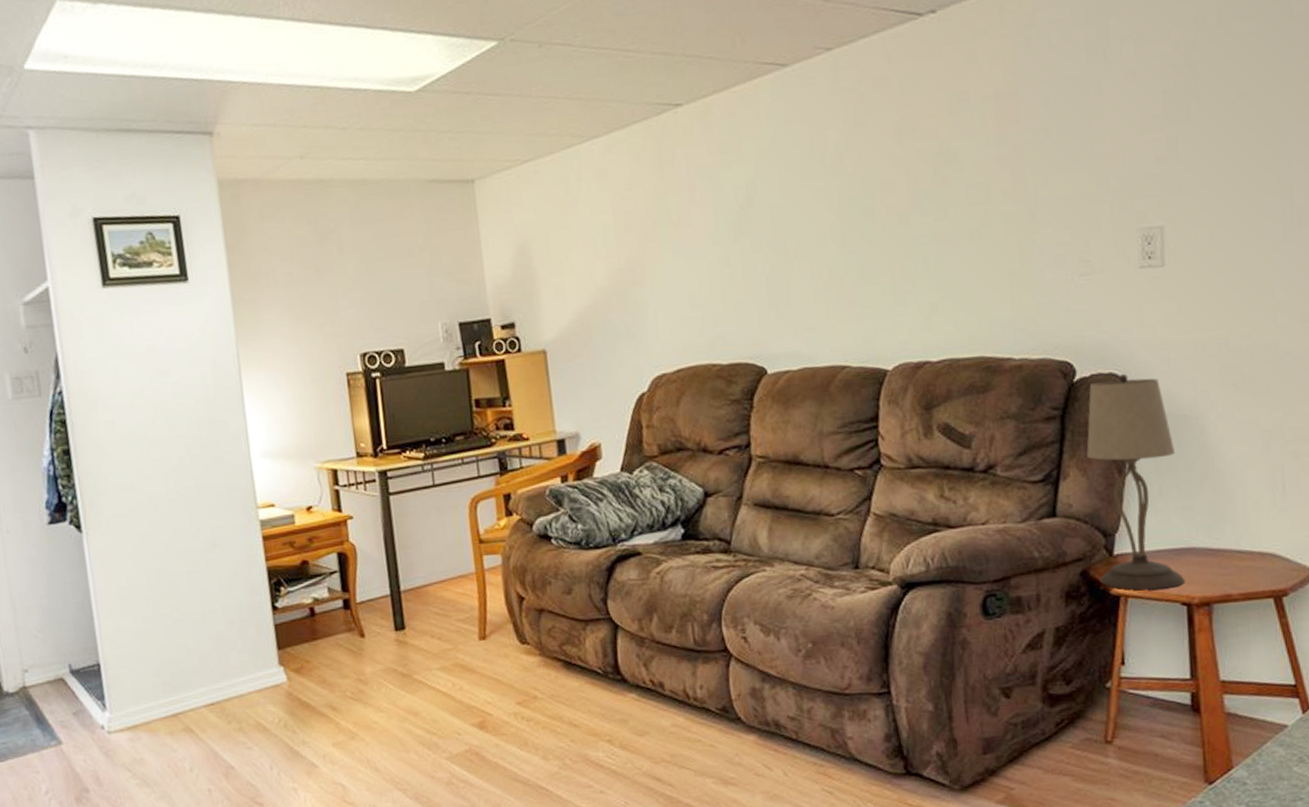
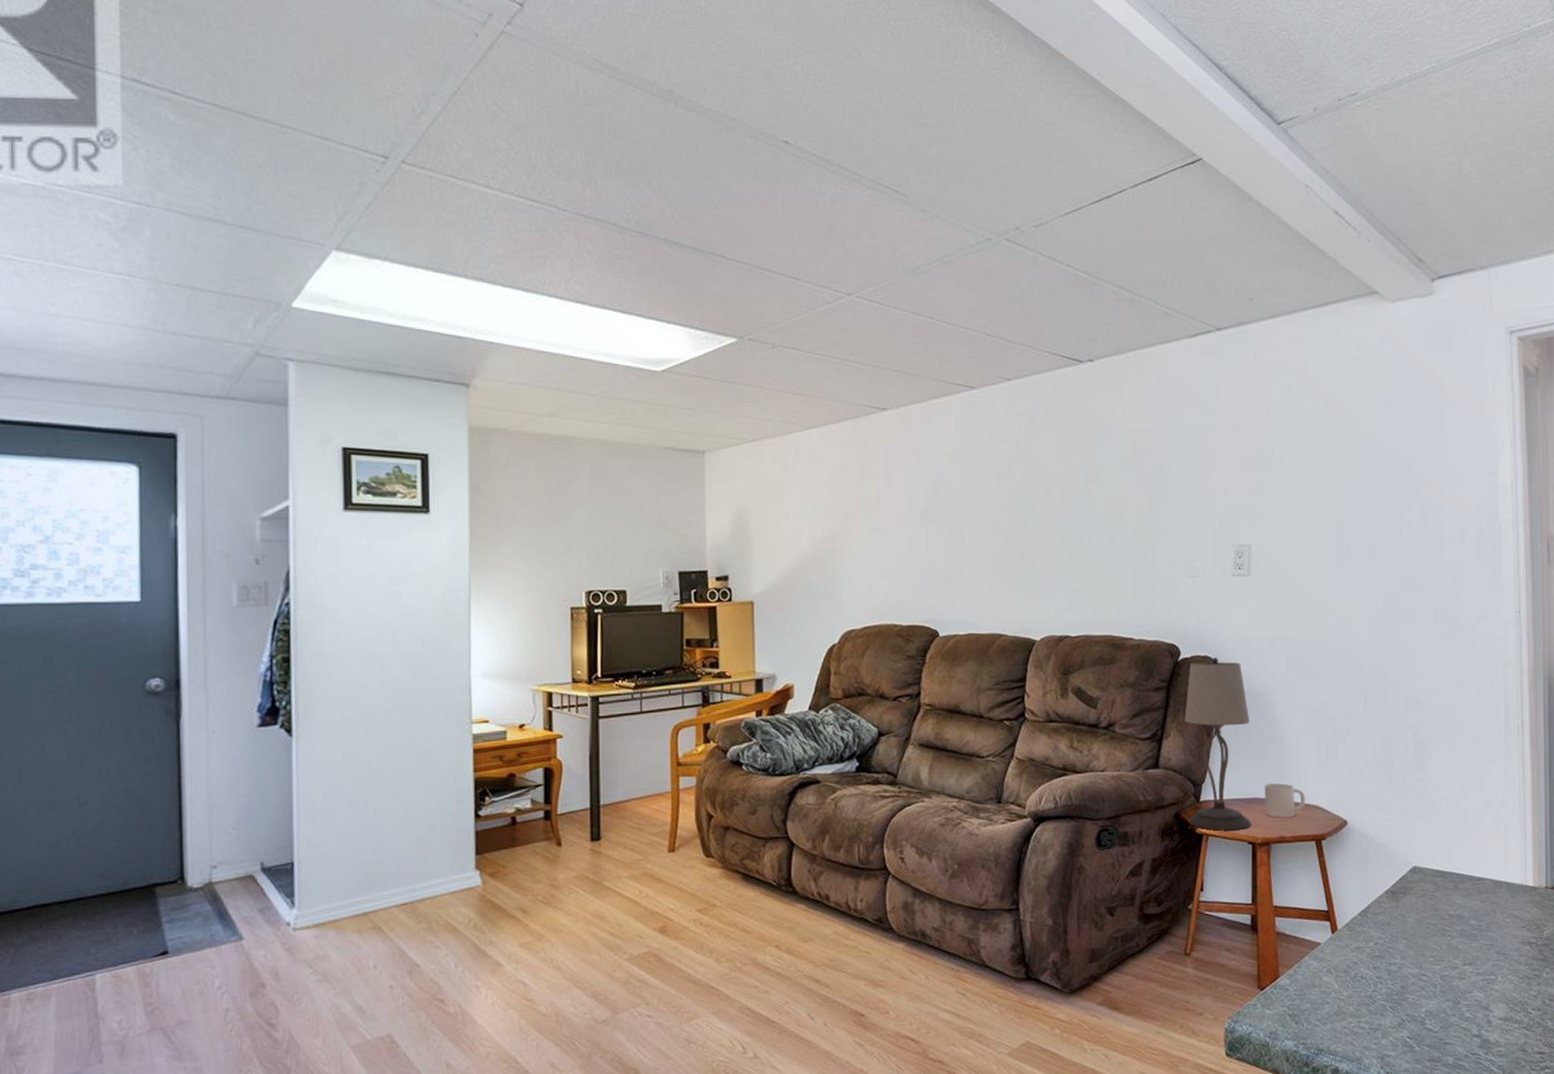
mug: none [1199,527,1258,572] -> present [1264,783,1306,818]

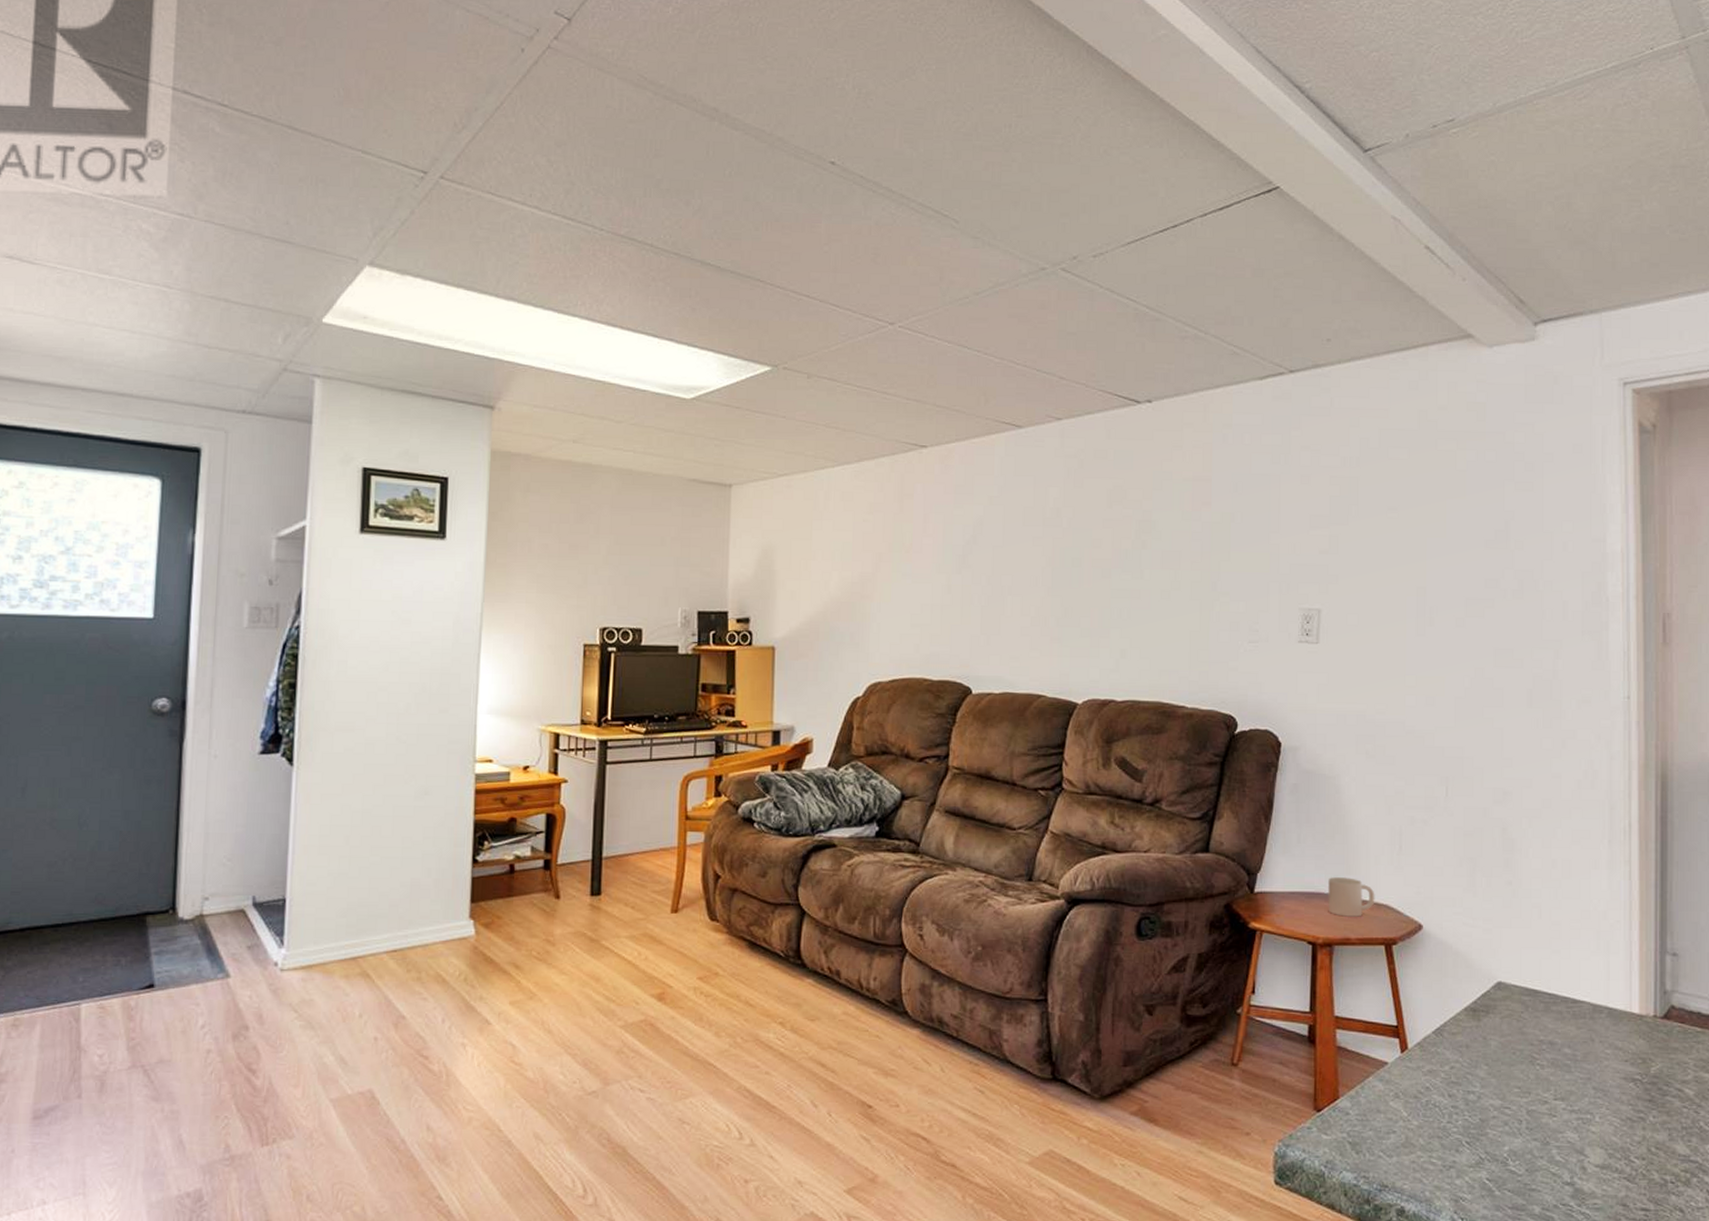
table lamp: present [1185,657,1251,831] -> none [1240,731,1314,927]

